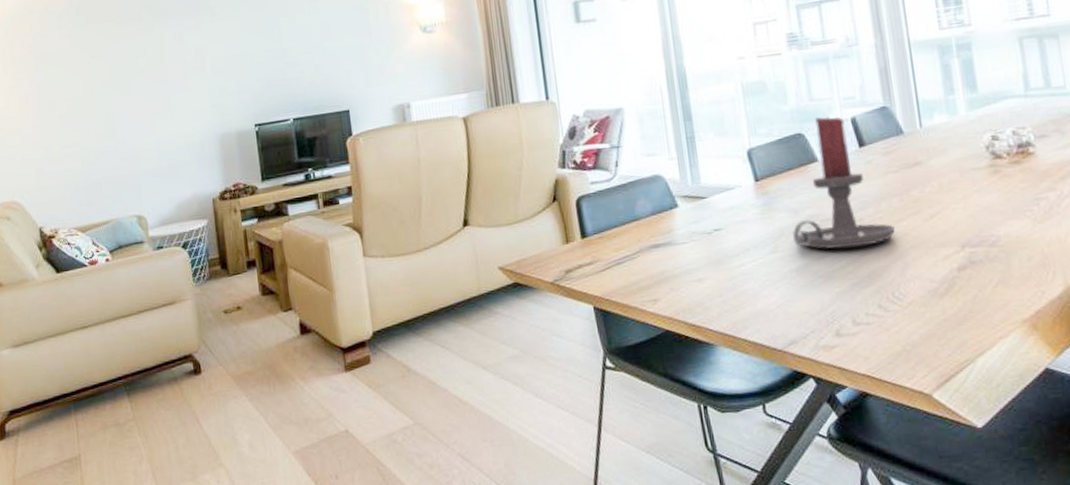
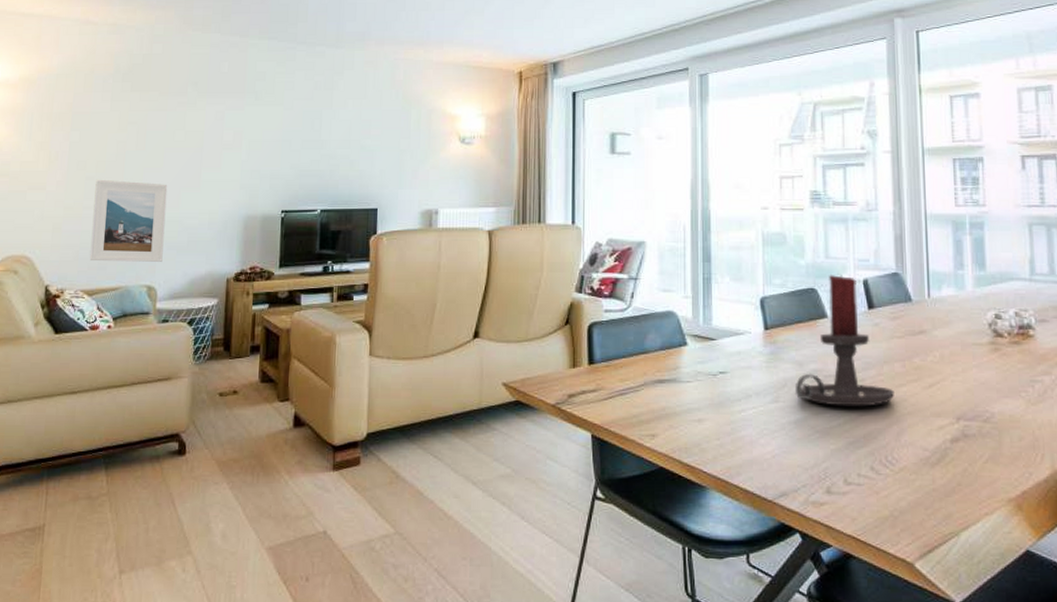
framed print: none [69,113,147,198] -> present [89,179,168,262]

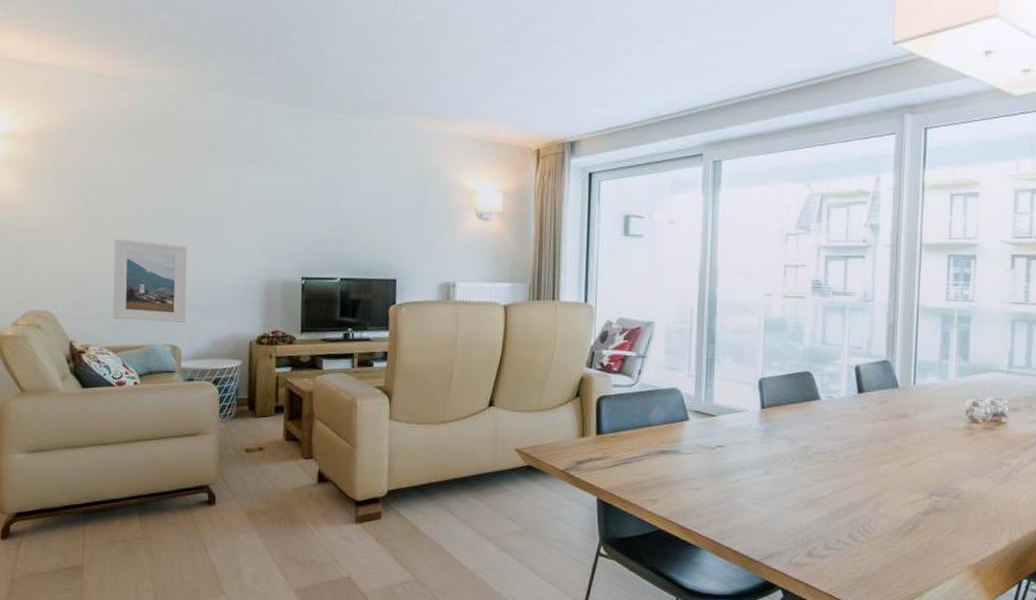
candle holder: present [794,275,894,407] -> none [785,360,875,481]

